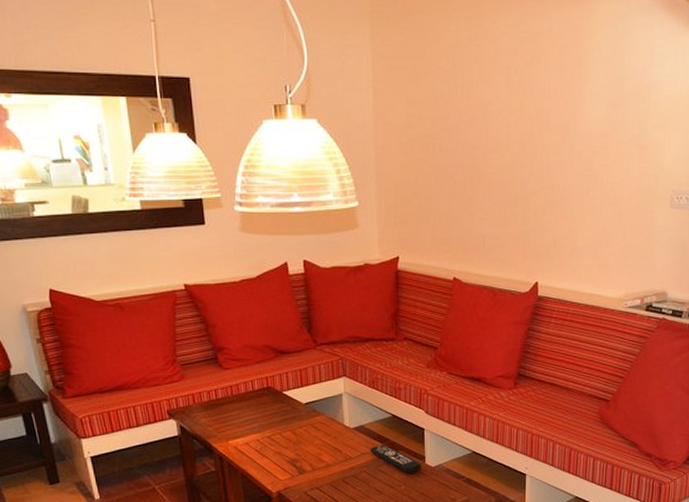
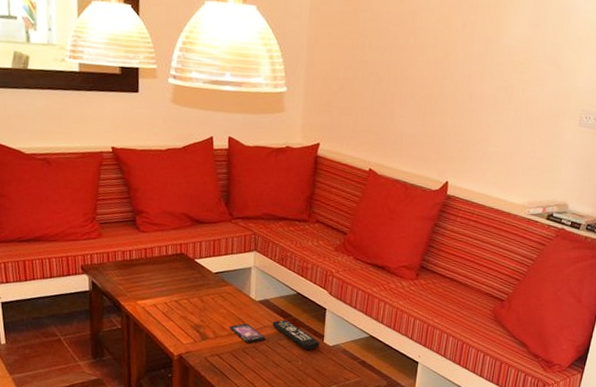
smartphone: none [326,452,366,472] -> present [229,323,266,343]

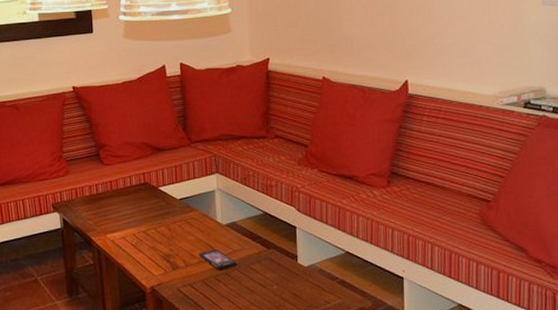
remote control: present [272,320,320,350] -> none [242,242,294,272]

